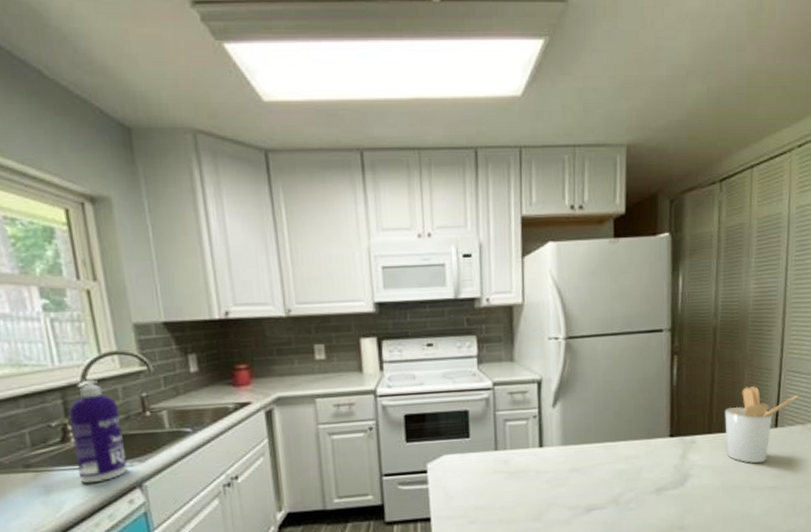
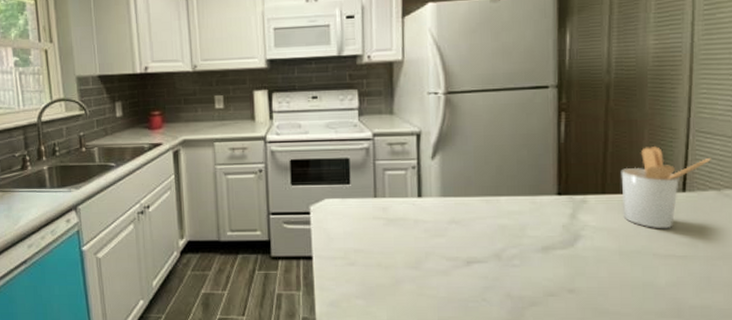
spray bottle: present [68,380,128,484] -> none [27,121,67,204]

